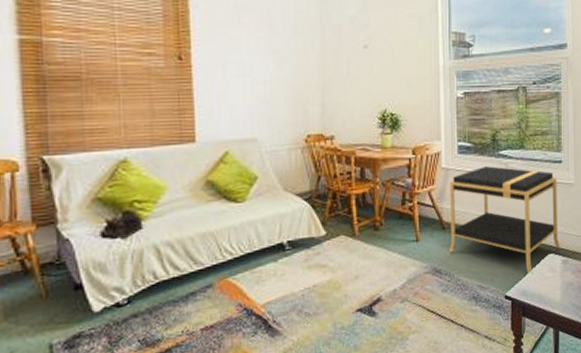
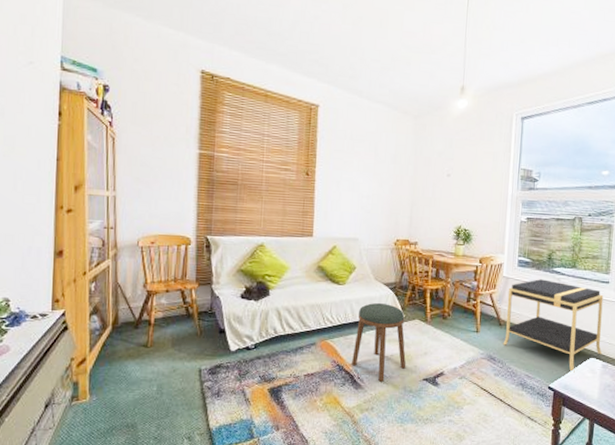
stool: none [263,220,334,322] -> present [352,303,406,382]

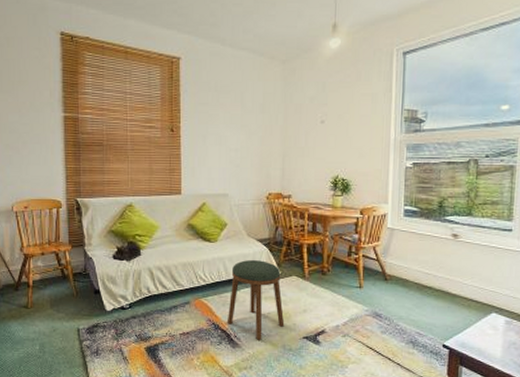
nightstand: present [503,279,604,373] -> none [389,229,506,330]

